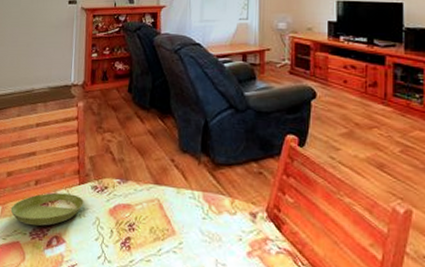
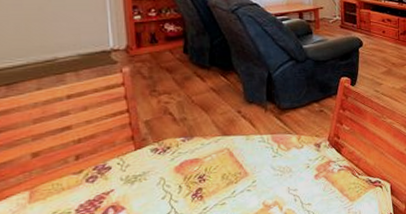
saucer: present [10,192,84,226] -> none [43,160,143,203]

